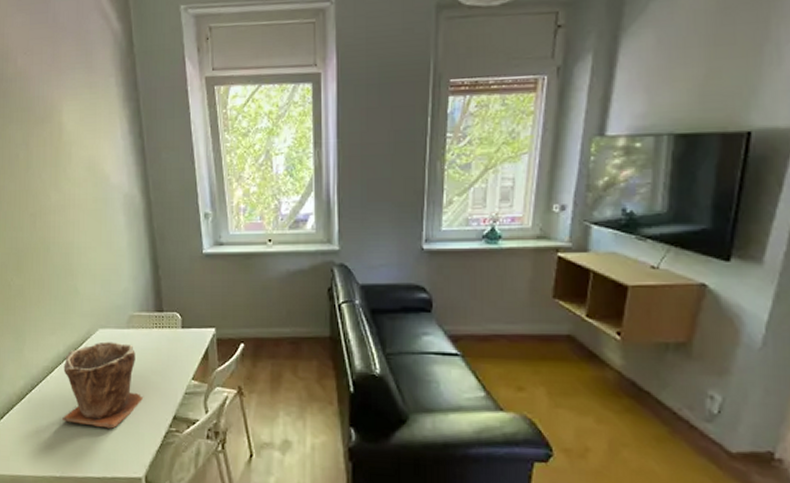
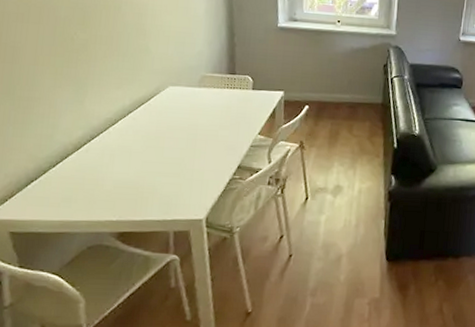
plant pot: present [62,341,144,429] -> none [123,98,211,177]

